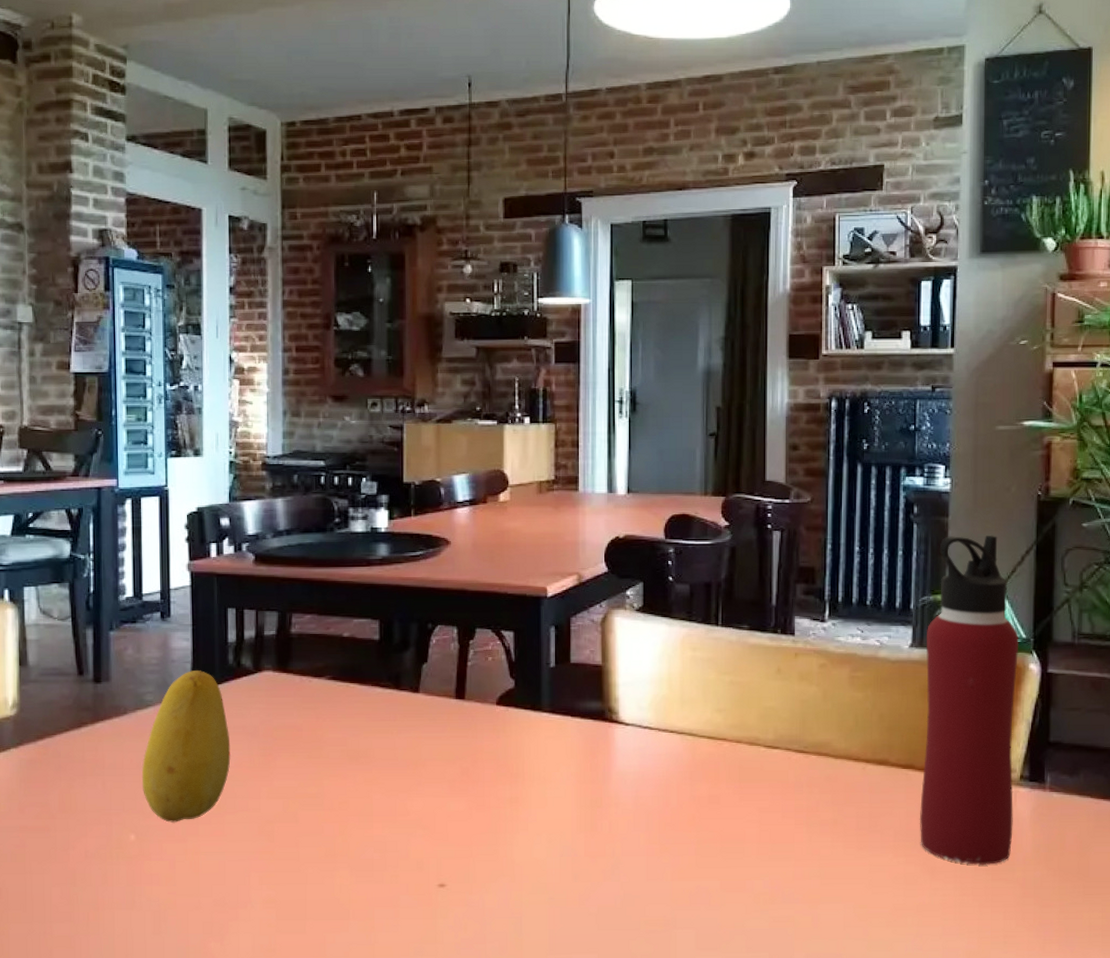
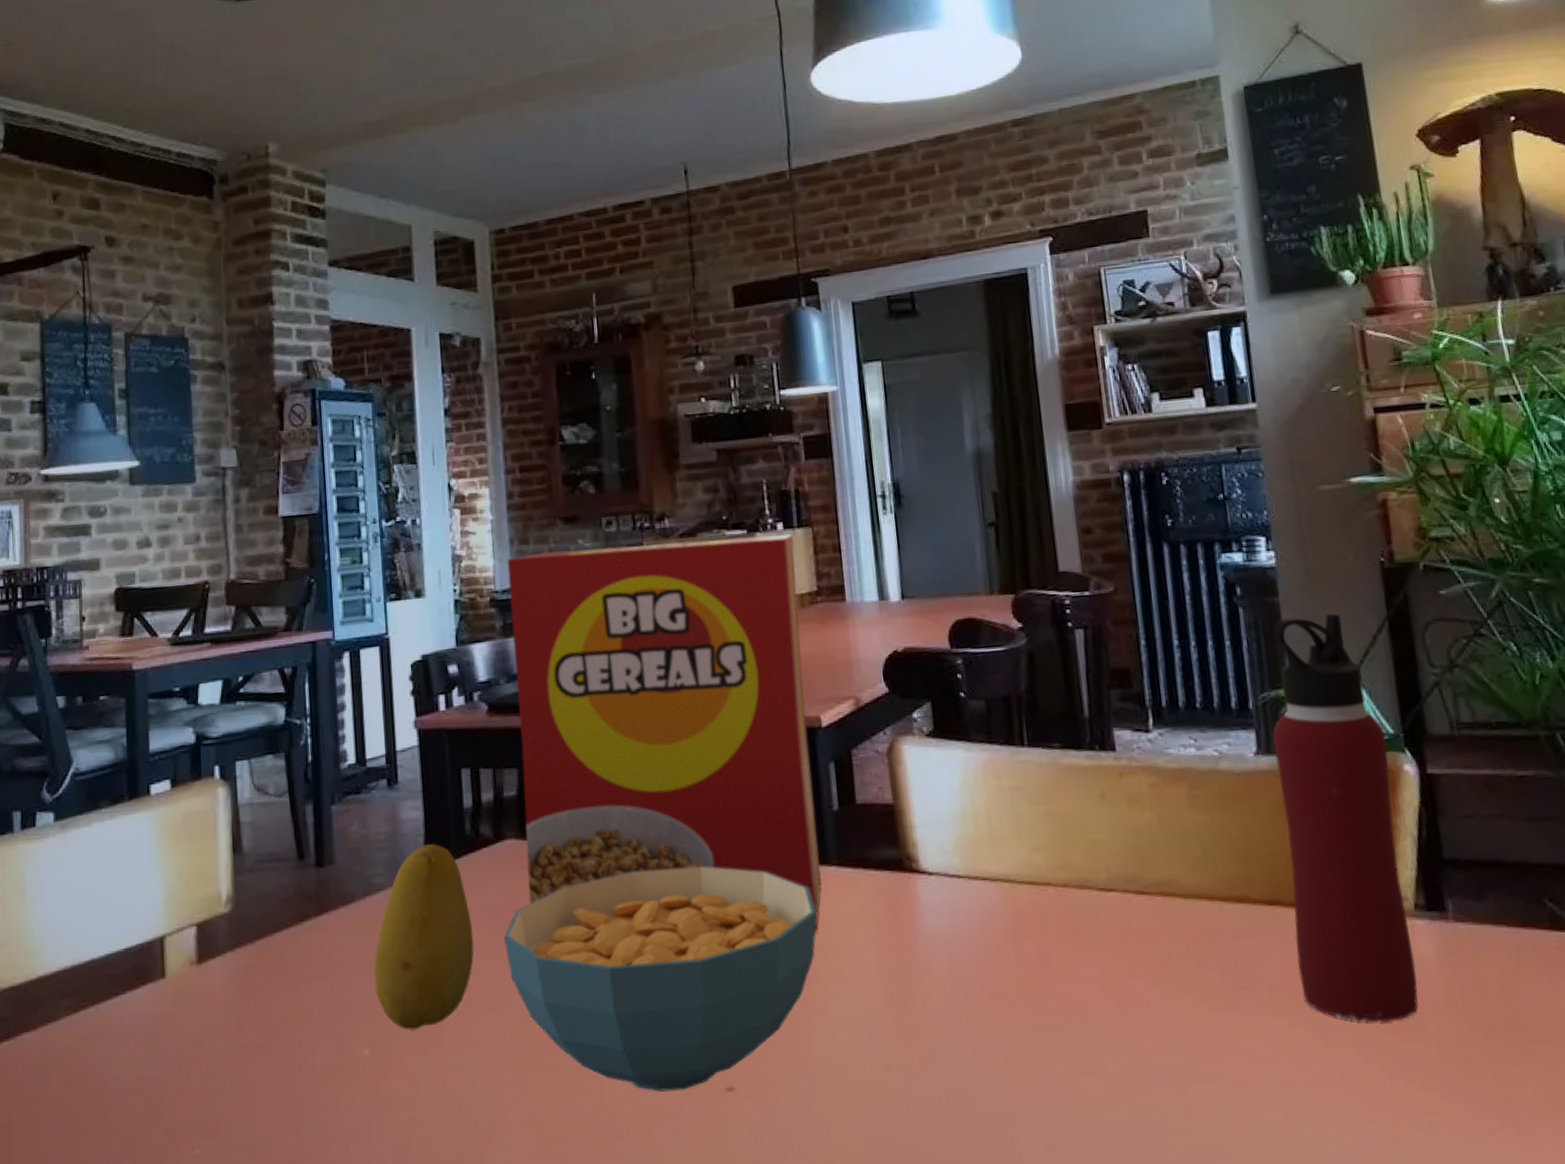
cereal bowl: none [257,705,528,884] -> present [503,866,817,1092]
cereal box: none [279,424,538,764] -> present [507,534,822,931]

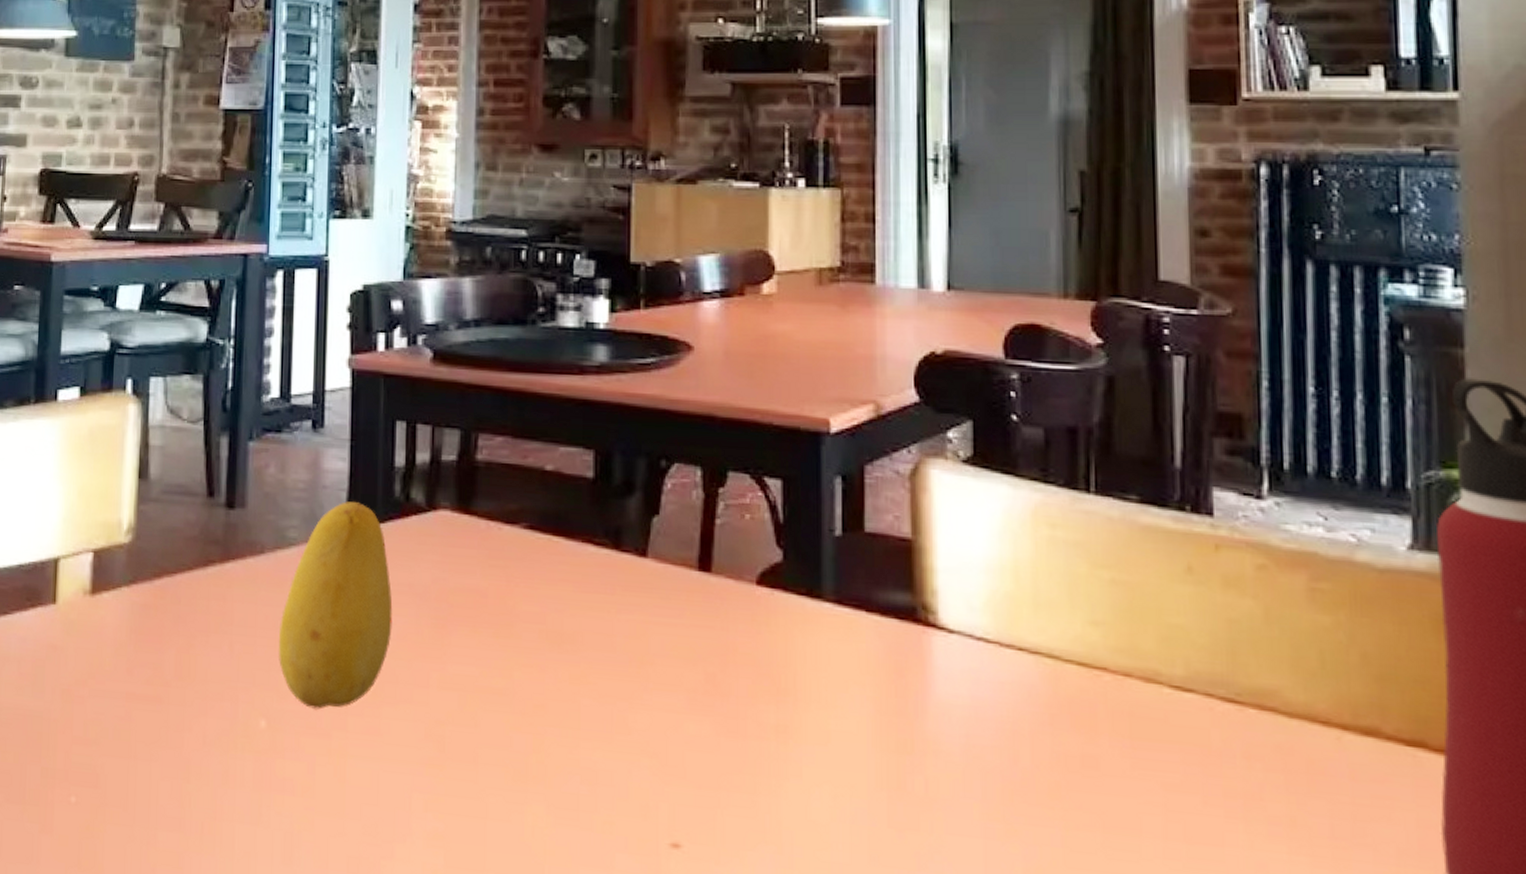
cereal bowl: present [503,866,817,1092] -> none [426,569,802,836]
cereal box: present [507,534,822,931] -> none [459,181,817,677]

